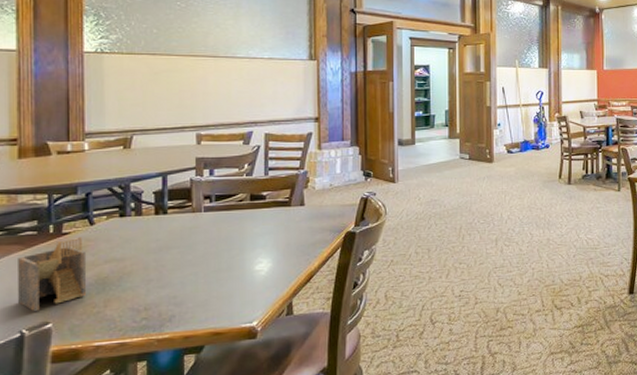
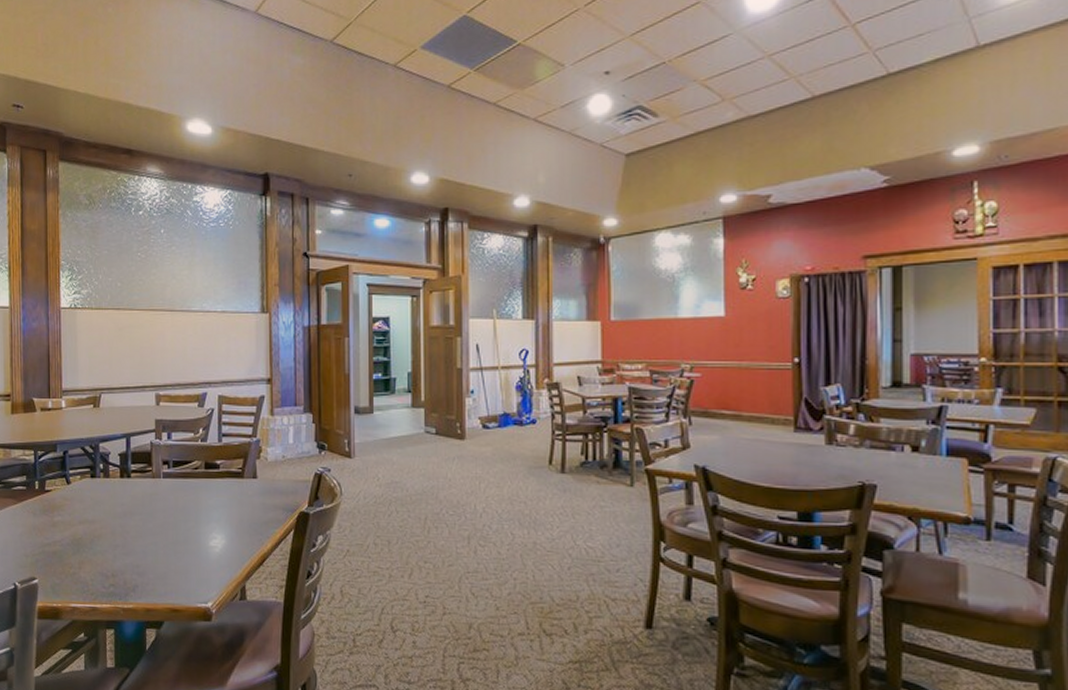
napkin holder: present [18,236,87,312] -> none [12,495,65,566]

